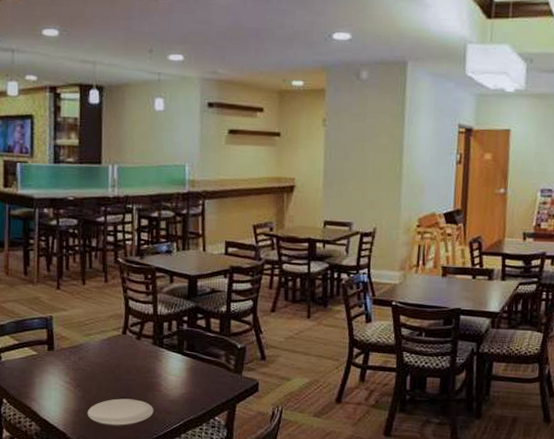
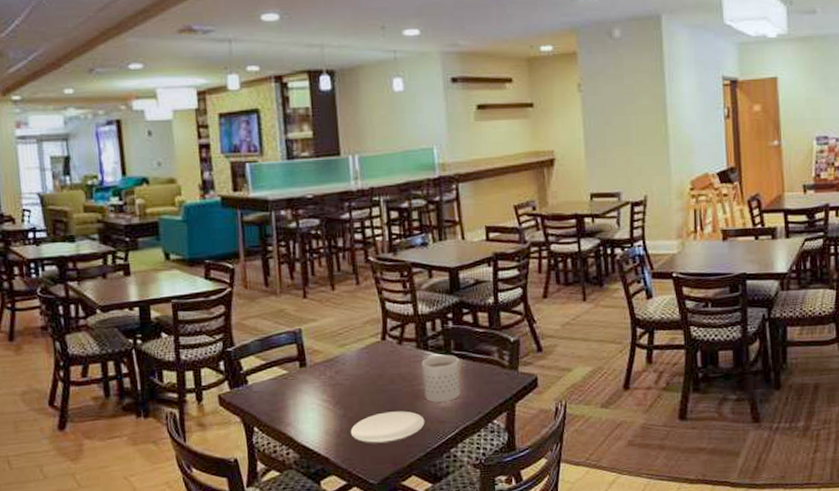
mug: none [155,352,189,395] -> present [421,354,461,403]

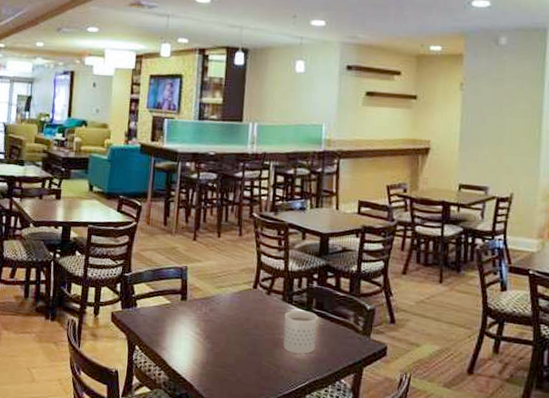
plate: present [350,411,425,444] -> none [214,353,280,382]

